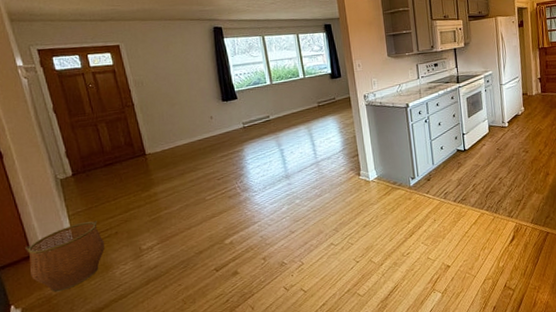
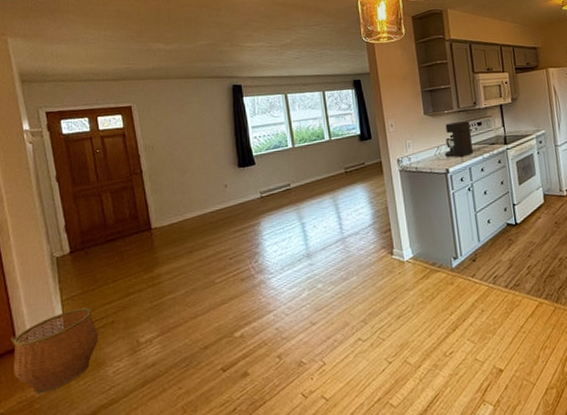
coffee maker: none [405,62,431,94] -> present [445,120,474,158]

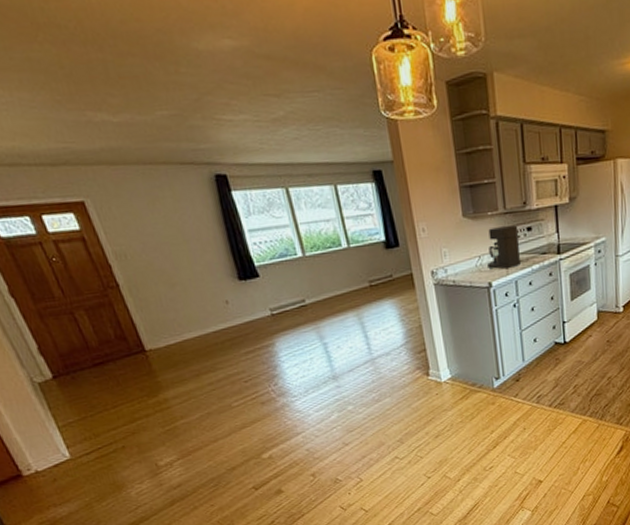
basket: present [11,307,98,393] -> none [10,433,112,514]

